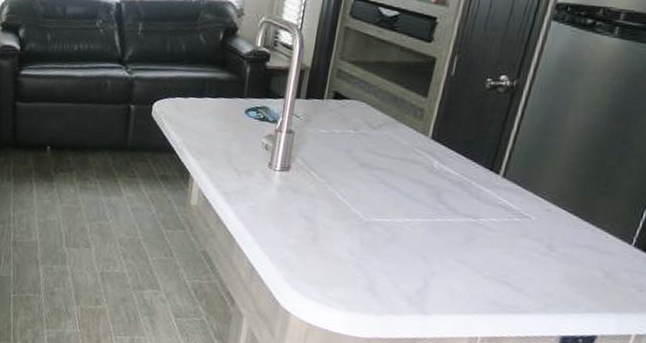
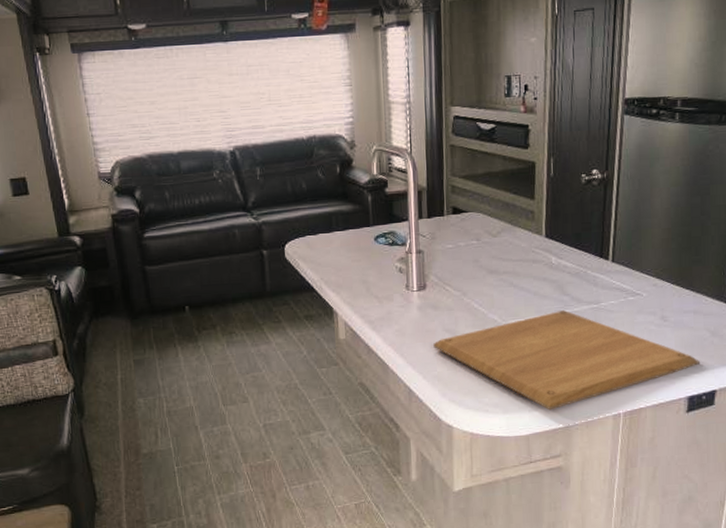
chopping board: none [286,217,585,319] -> present [433,309,701,411]

